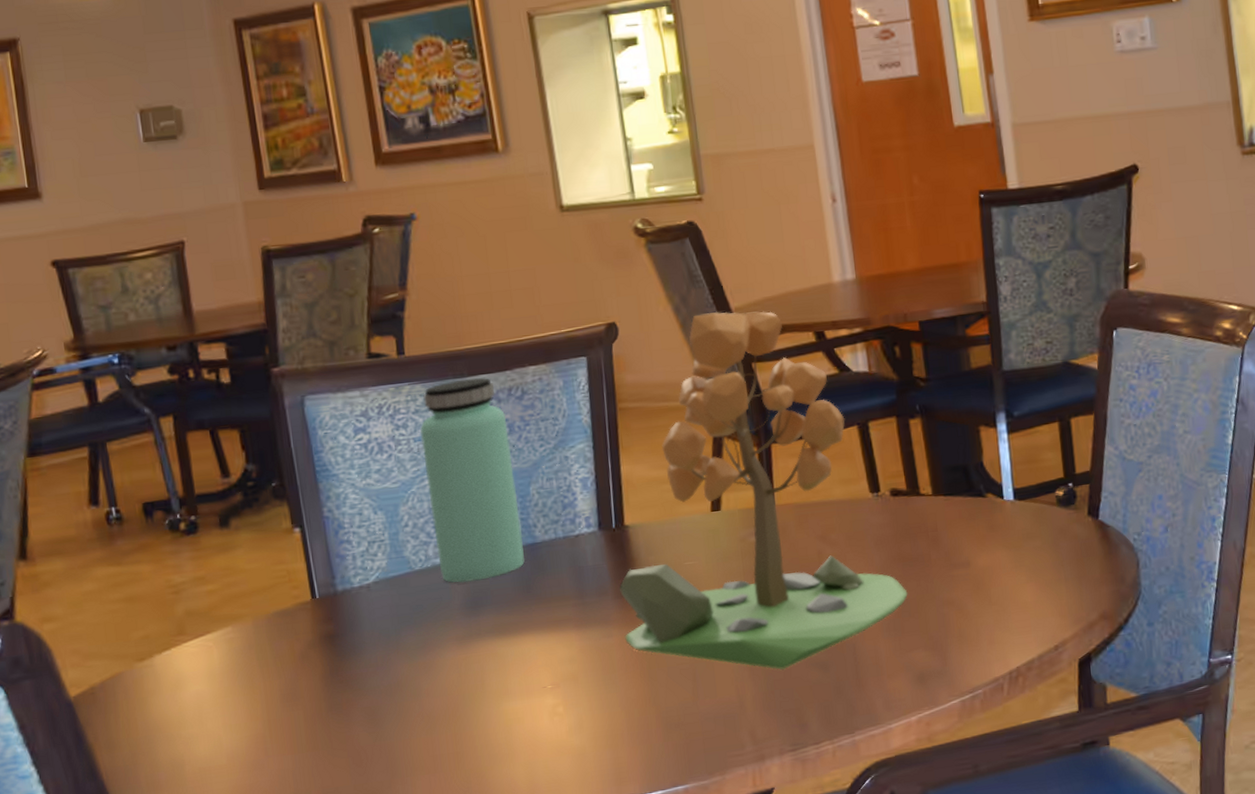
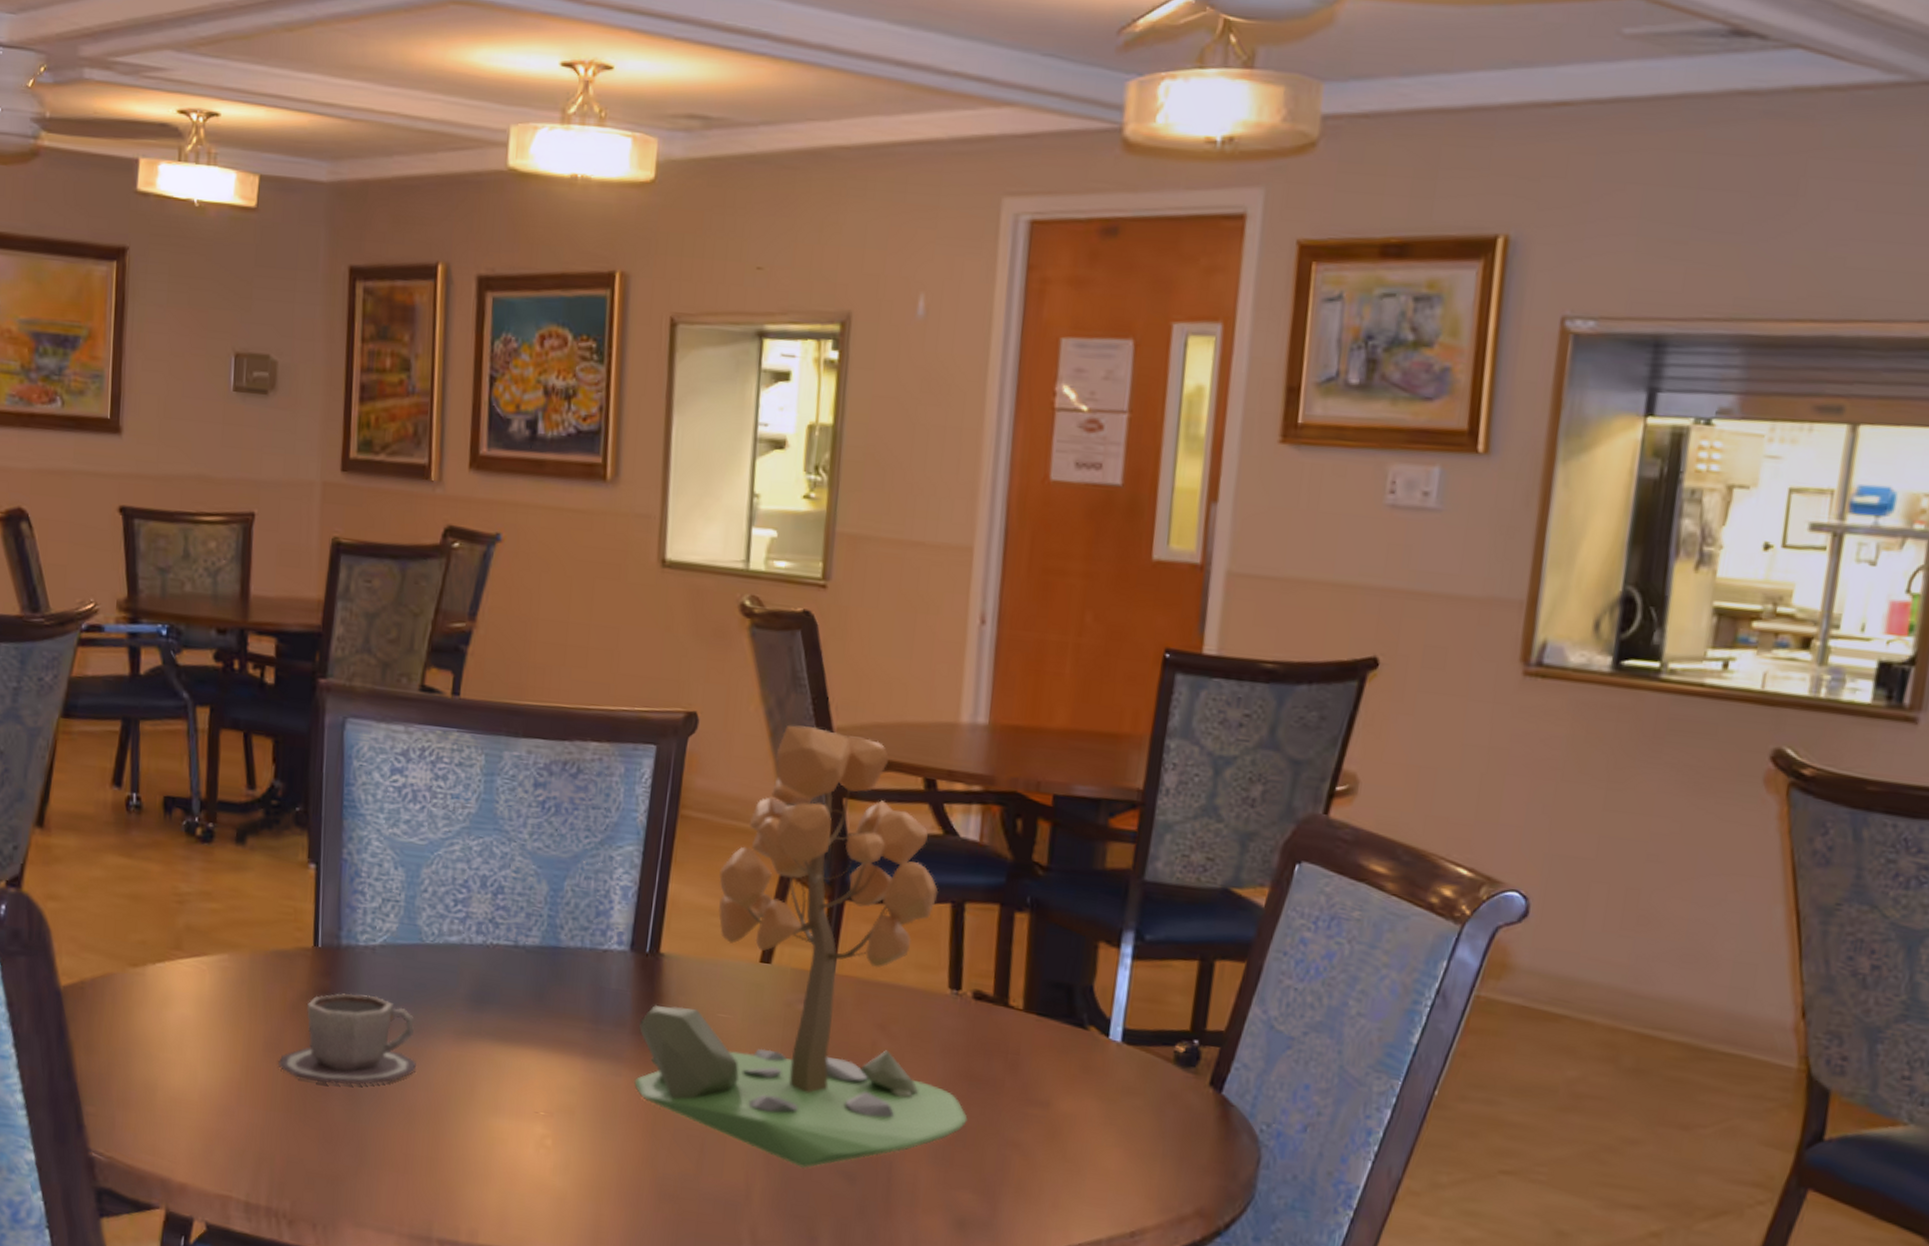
cup: none [298,626,428,718] -> present [278,993,416,1085]
bottle: present [420,377,525,583] -> none [452,737,554,975]

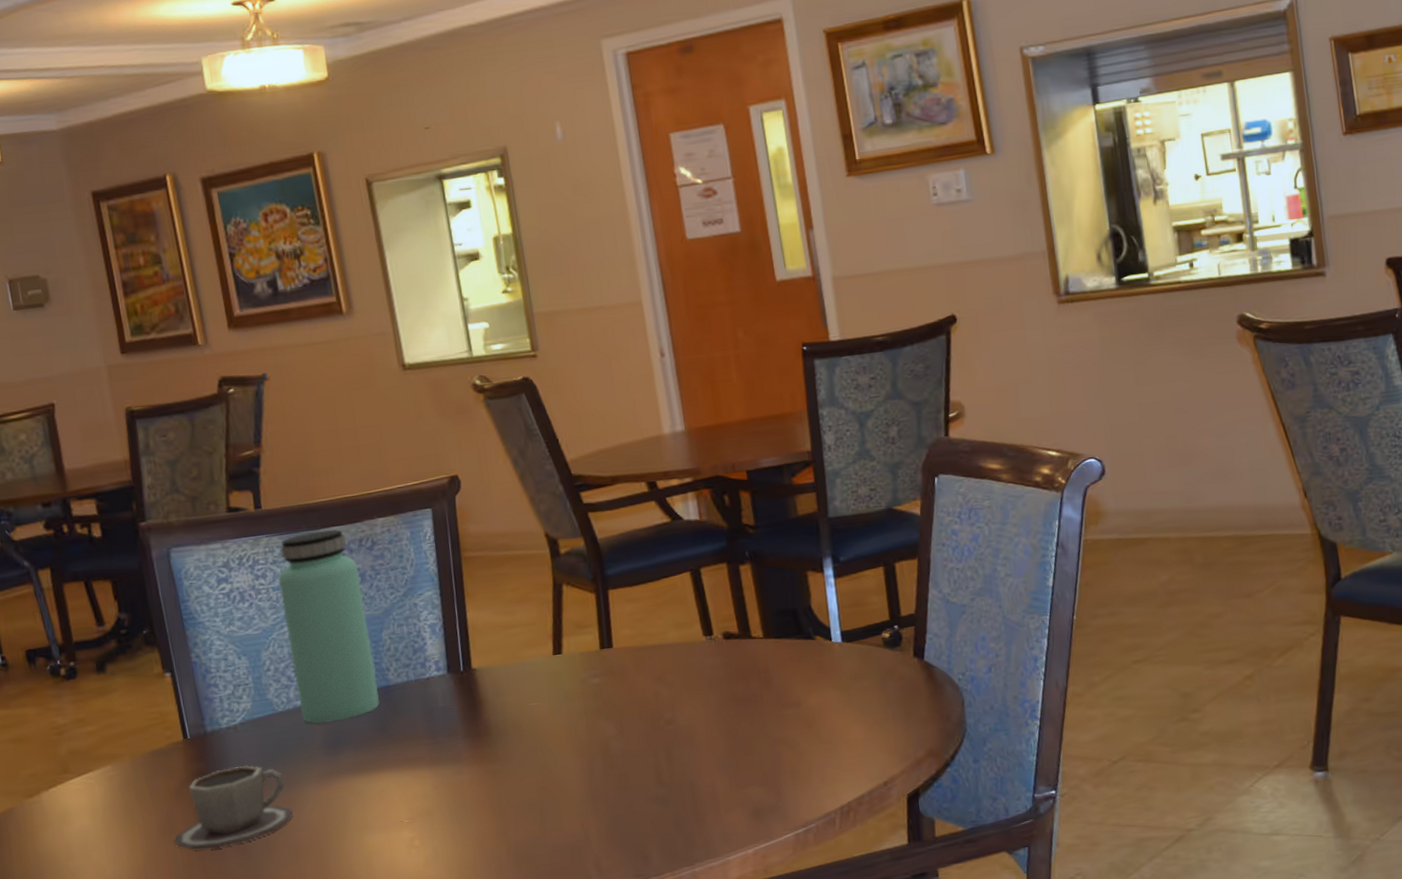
bottle: none [452,737,554,975] -> present [278,529,379,724]
small tree: present [634,725,968,1168] -> none [469,462,742,805]

